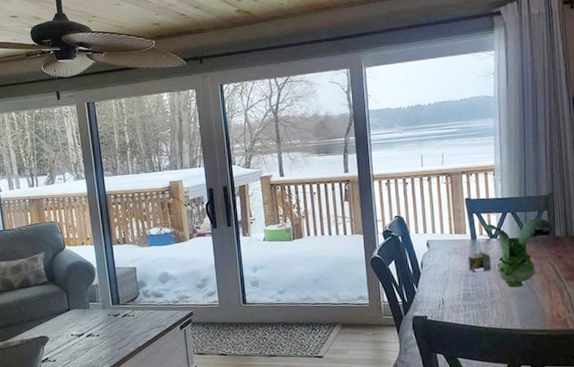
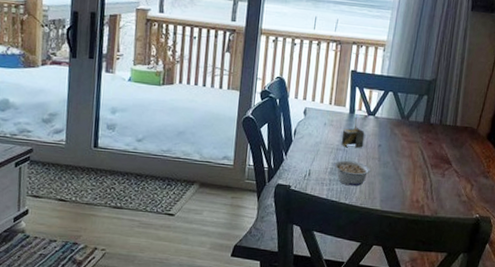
legume: none [465,284,504,309] -> present [333,160,371,186]
toy figurine: present [484,217,553,287] -> none [364,100,429,168]

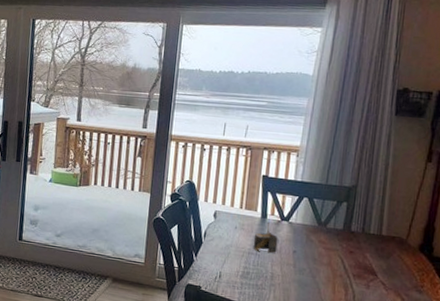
legume: present [333,160,371,186] -> none [245,264,285,292]

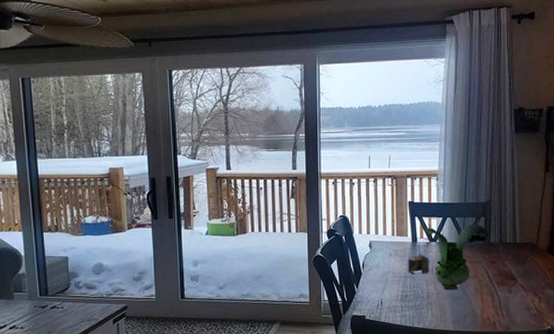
toy figurine: none [277,205,350,276] -> present [425,224,488,290]

